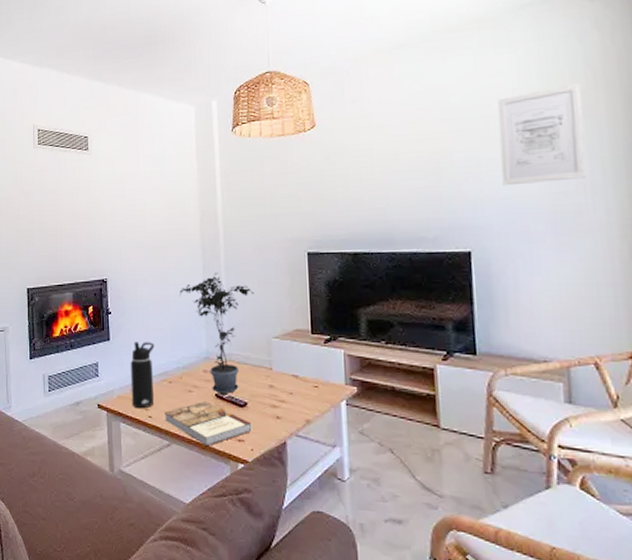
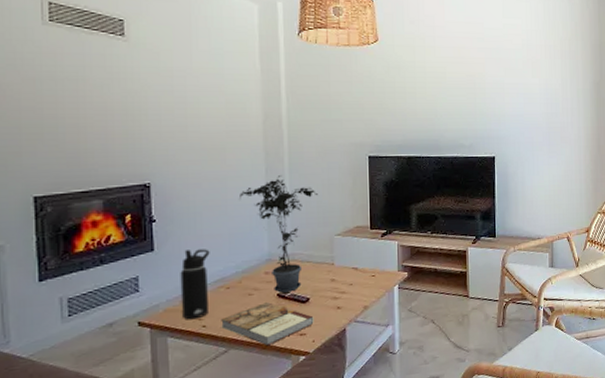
wall art: present [498,82,586,186] -> none [517,32,569,106]

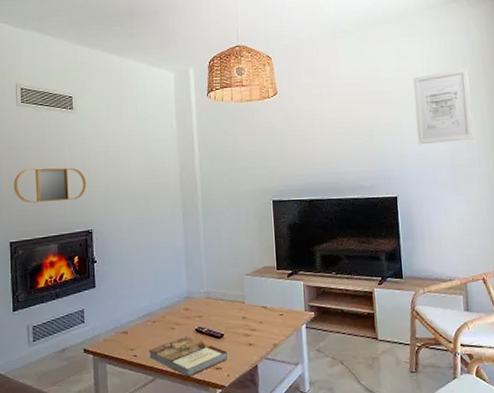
home mirror: none [38,106,144,149] -> present [13,167,87,203]
water bottle: present [180,249,210,320] -> none [116,286,140,350]
potted plant: present [240,175,318,293] -> none [162,220,228,328]
wall art: none [517,32,569,106] -> present [413,67,474,145]

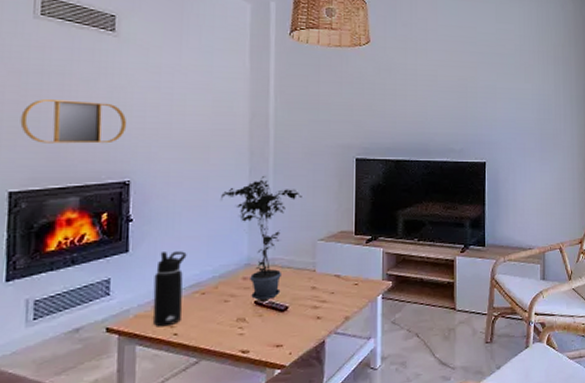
water bottle: none [116,286,140,350] -> present [152,251,187,327]
book: present [149,337,229,378] -> none [193,310,292,358]
potted plant: none [162,220,228,328] -> present [221,176,302,300]
wall art: present [413,67,474,145] -> none [509,38,562,111]

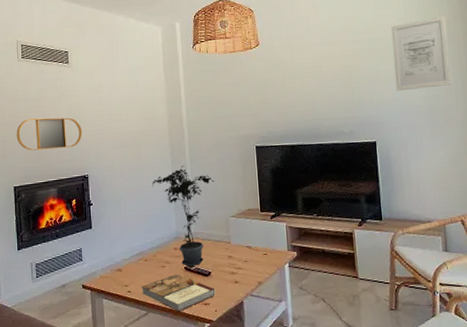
water bottle: present [152,251,187,327] -> none [110,227,133,286]
book: none [193,310,292,358] -> present [142,274,216,312]
wall art: none [509,38,562,111] -> present [391,15,451,92]

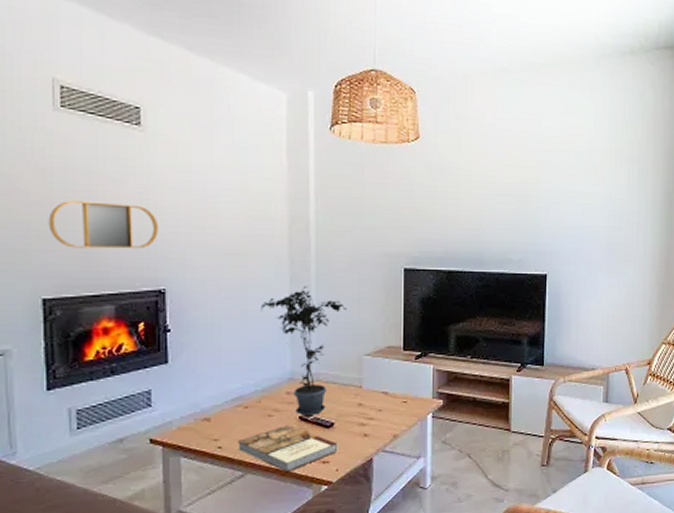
wall art: present [391,15,451,92] -> none [576,134,637,218]

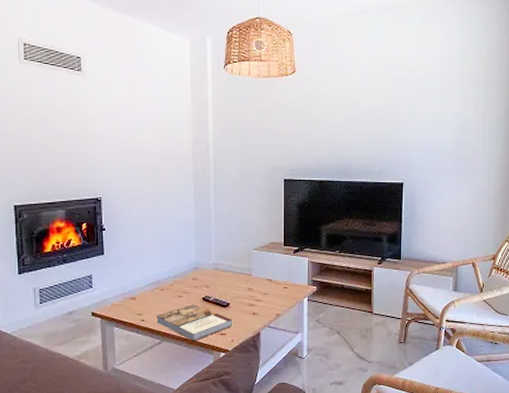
home mirror: present [48,201,159,249] -> none [17,131,96,167]
potted plant: present [261,286,347,416] -> none [172,194,238,297]

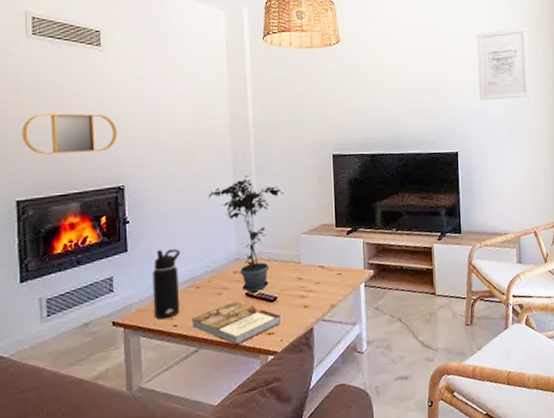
home mirror: none [17,131,96,167] -> present [21,113,118,155]
water bottle: none [124,255,148,314] -> present [152,249,181,320]
potted plant: none [172,194,238,297] -> present [209,176,284,292]
wall art: none [428,60,483,134] -> present [476,27,530,101]

